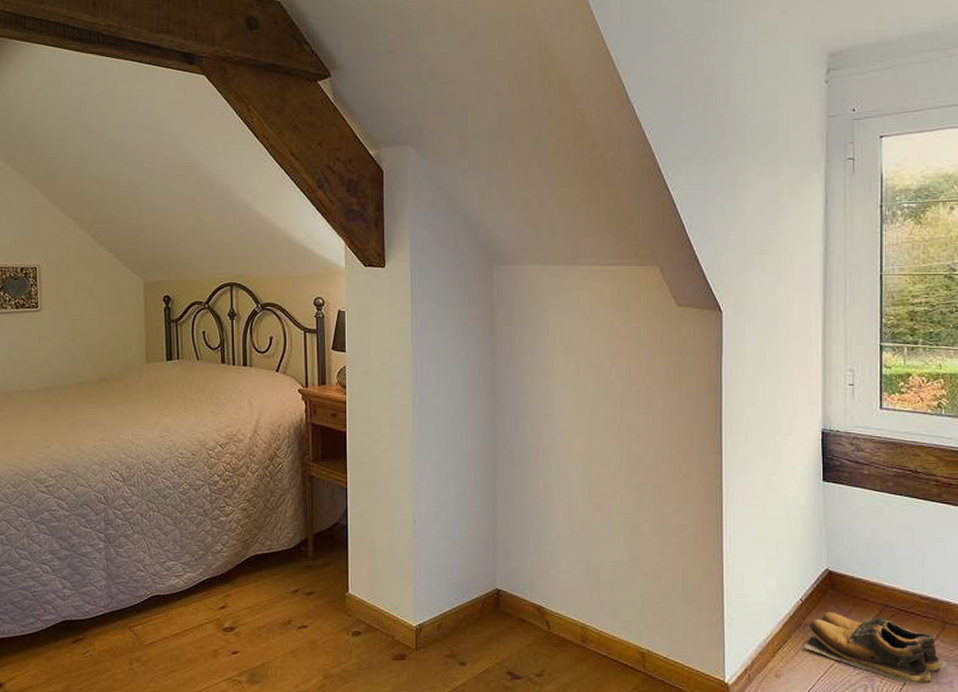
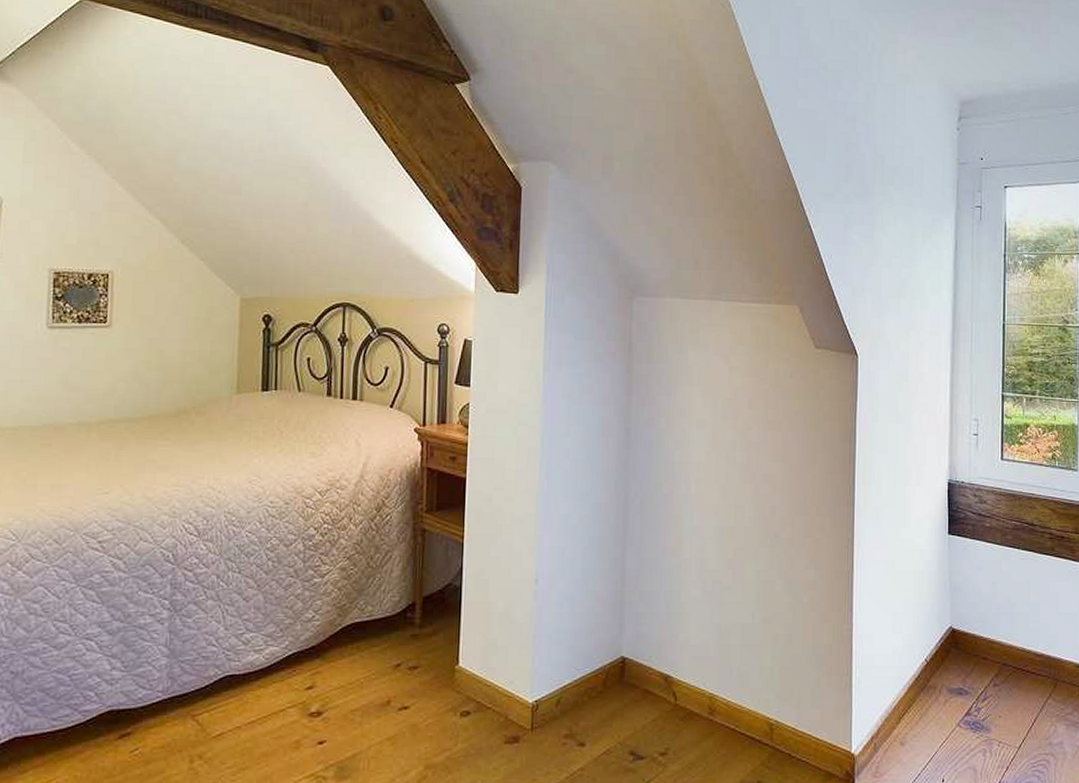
shoes: present [803,611,948,684] -> none [927,672,1059,746]

